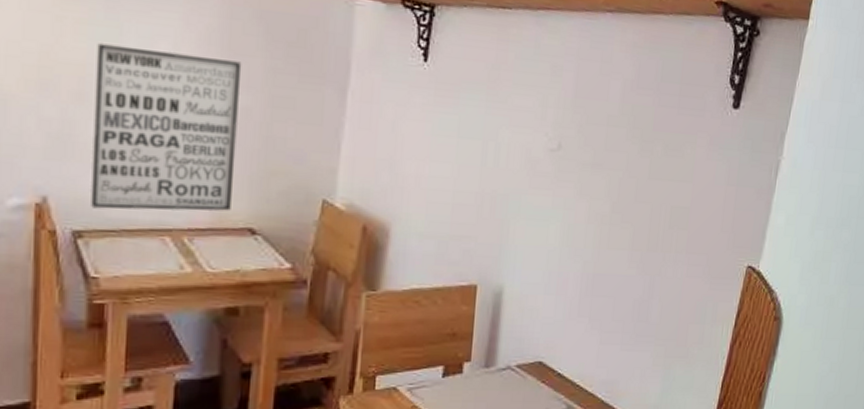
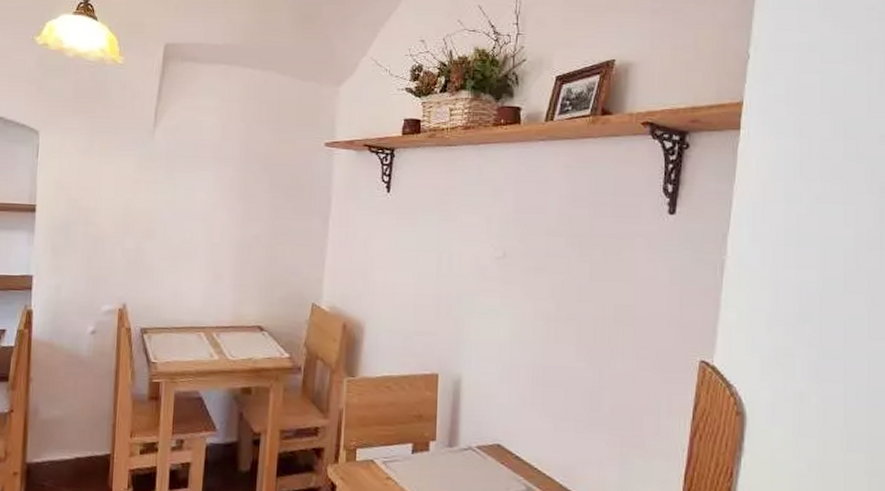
wall art: present [91,43,242,211] -> none [153,196,254,313]

